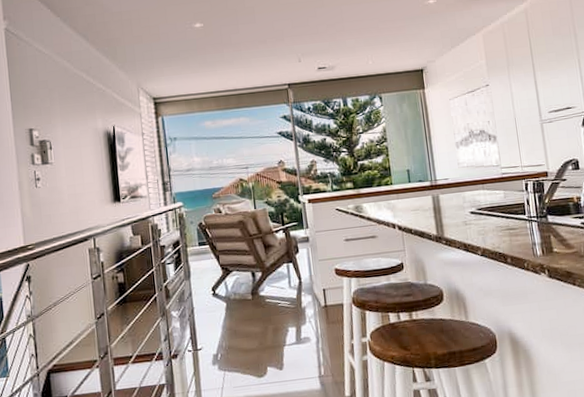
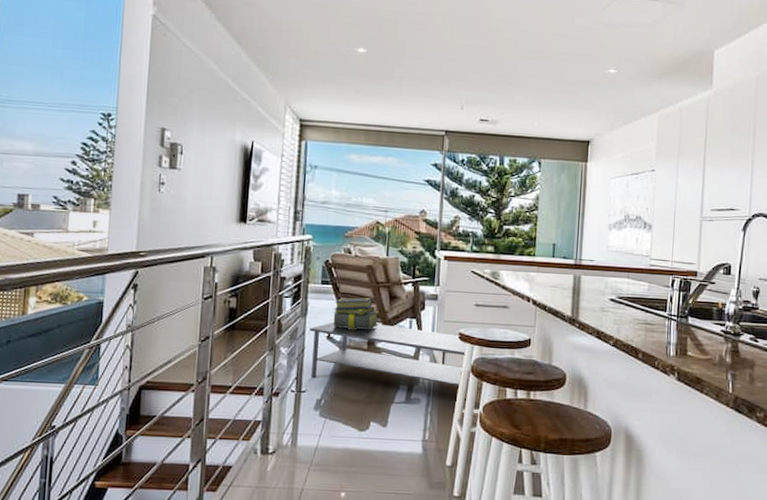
coffee table: none [195,271,346,335] -> present [309,322,466,386]
stack of books: none [213,251,258,285] -> present [333,297,378,331]

